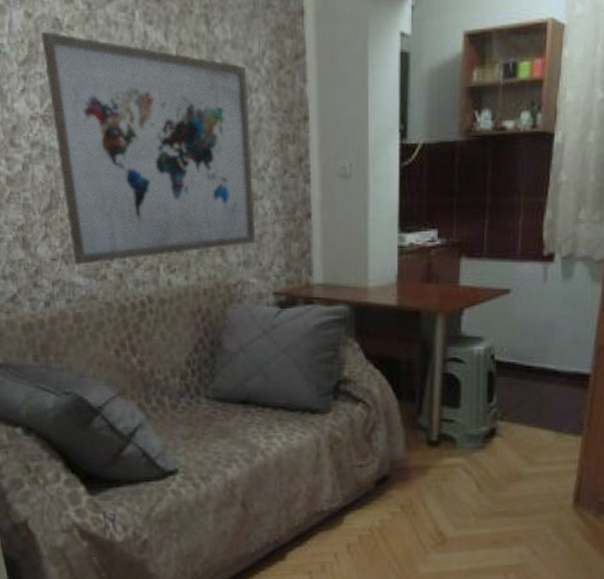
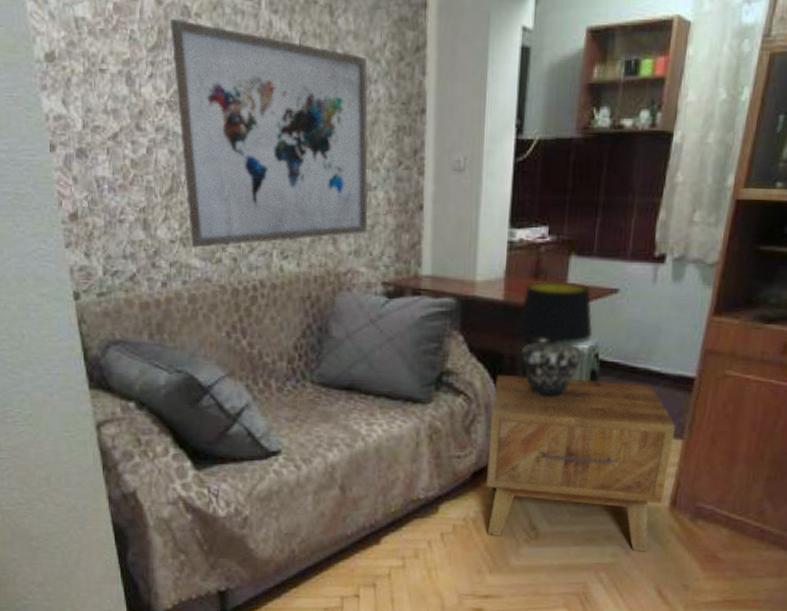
side table: none [389,379,575,551] -> present [485,374,676,552]
table lamp: none [410,284,487,400] -> present [515,281,593,397]

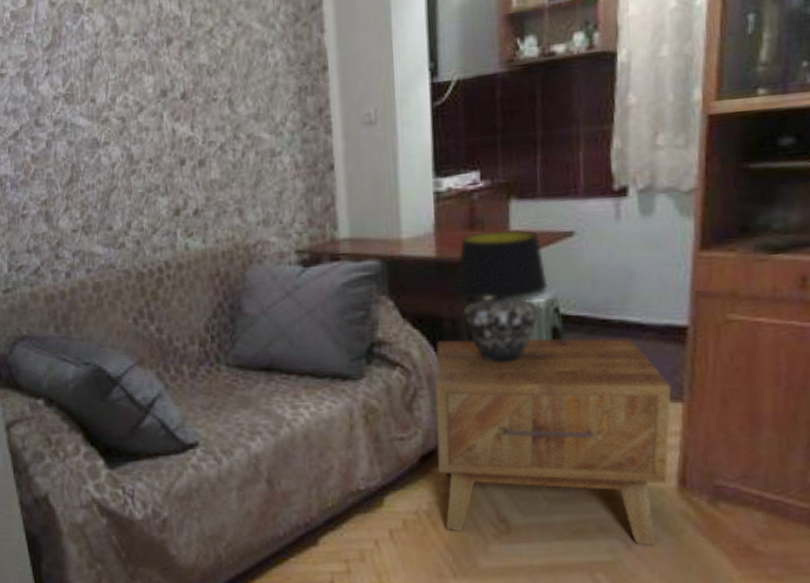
wall art: present [169,18,369,248] -> none [63,16,276,235]

